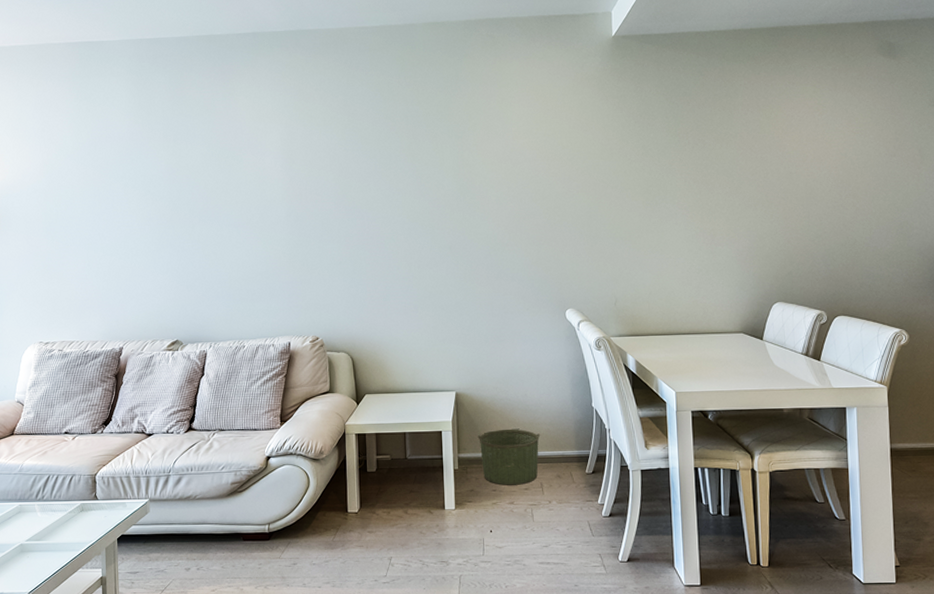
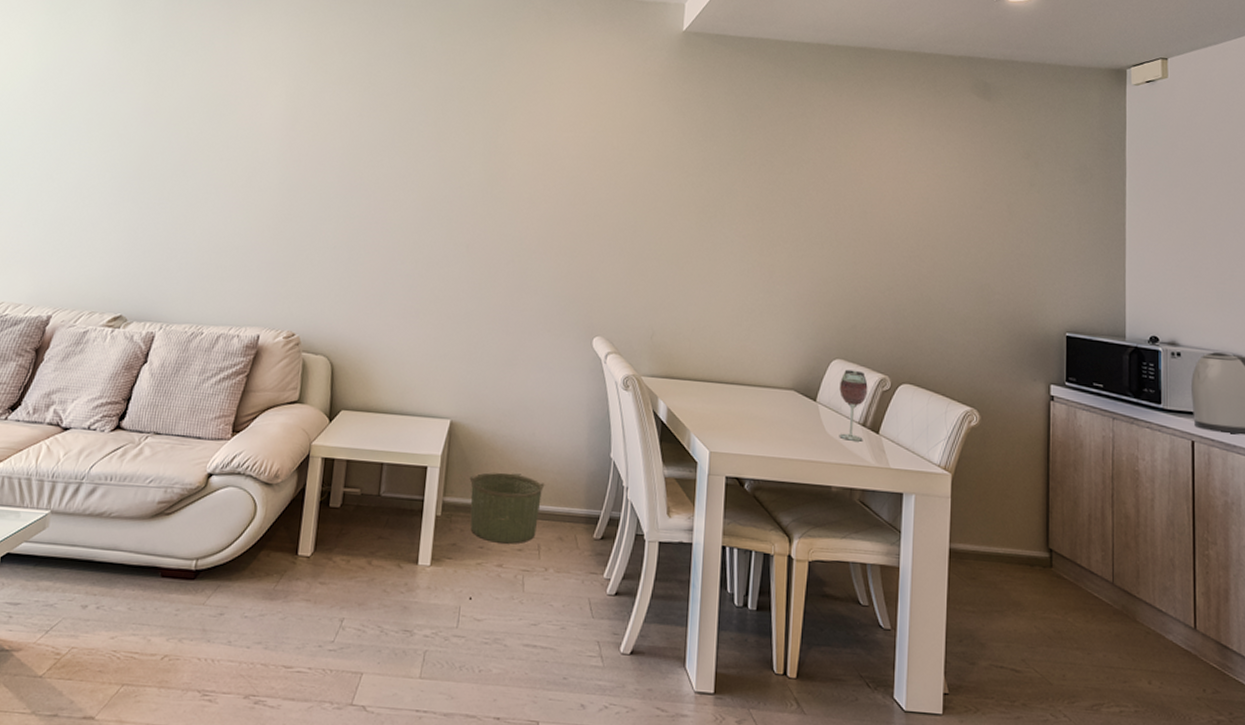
wineglass: none [782,309,807,369] -> present [839,369,868,442]

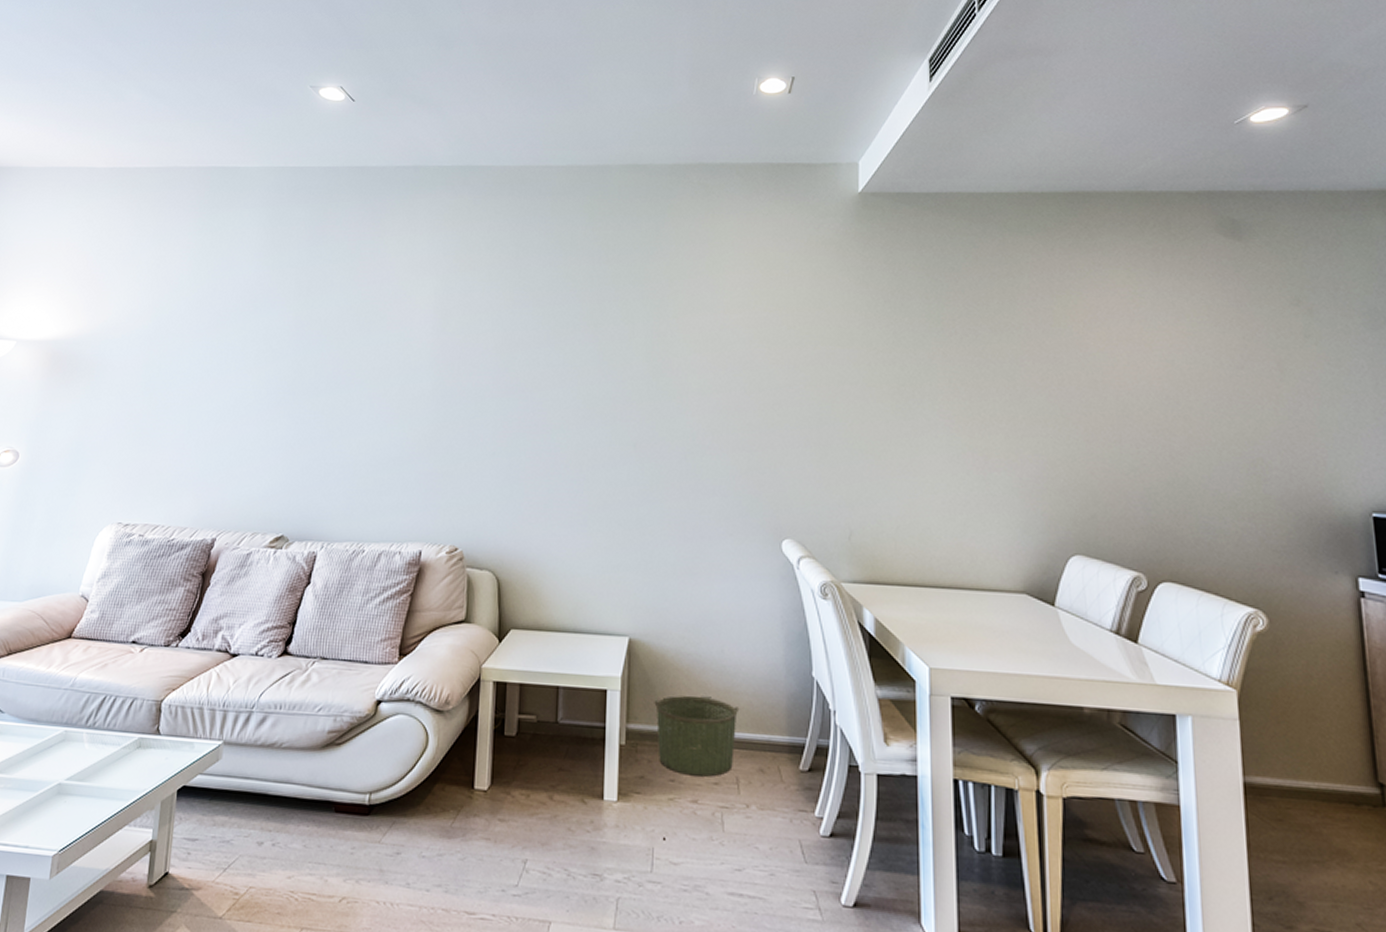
wineglass: present [839,369,868,442] -> none [1082,567,1119,653]

